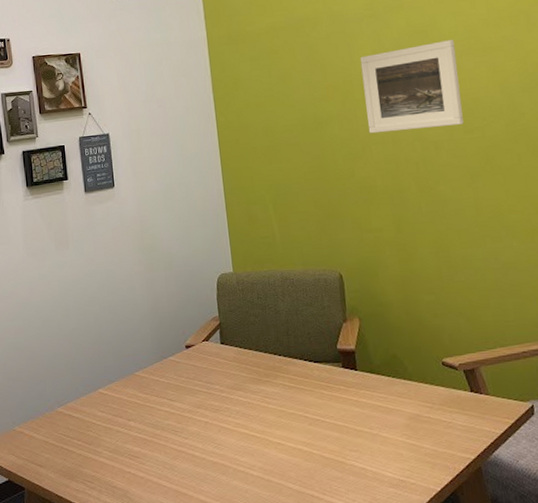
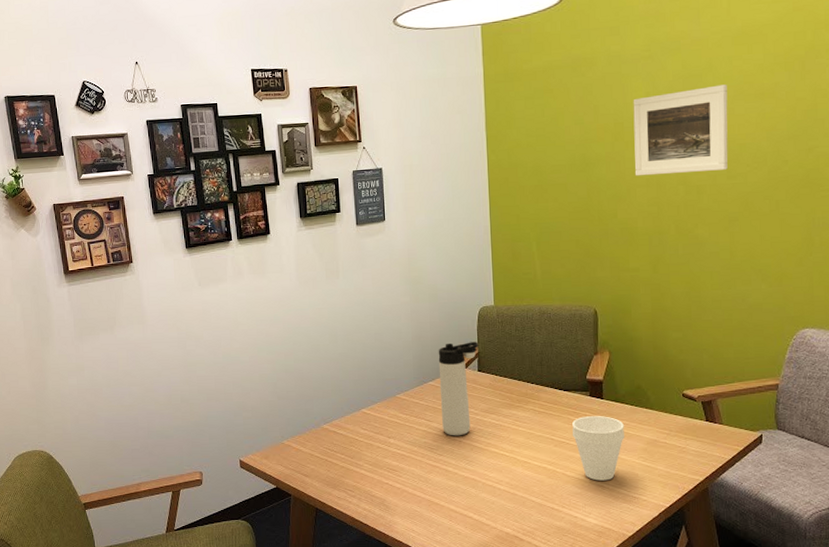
thermos bottle: none [176,312,220,417] -> present [438,342,479,436]
cup: none [326,388,384,463] -> present [572,415,624,481]

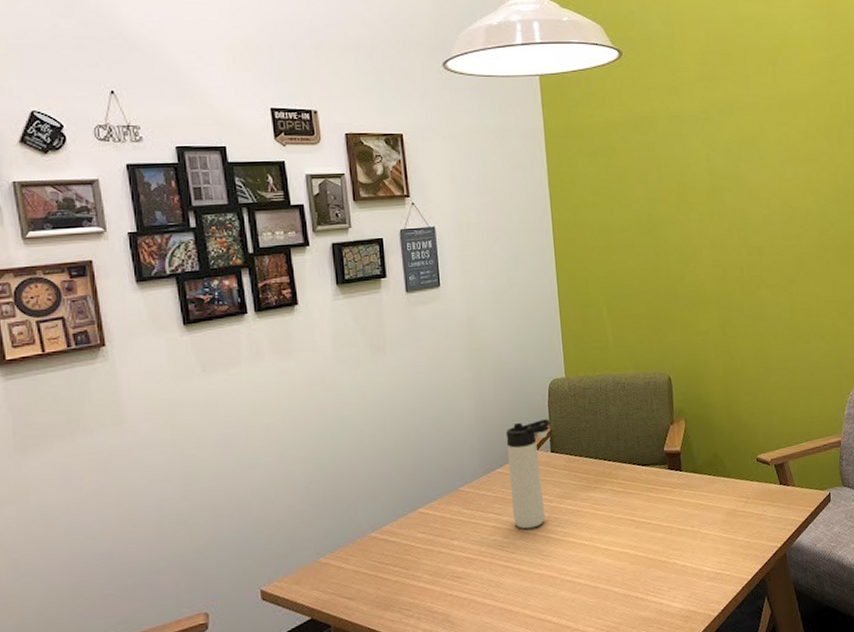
cup: present [572,415,624,481] -> none [652,489,705,561]
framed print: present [633,84,728,176] -> none [694,149,783,238]

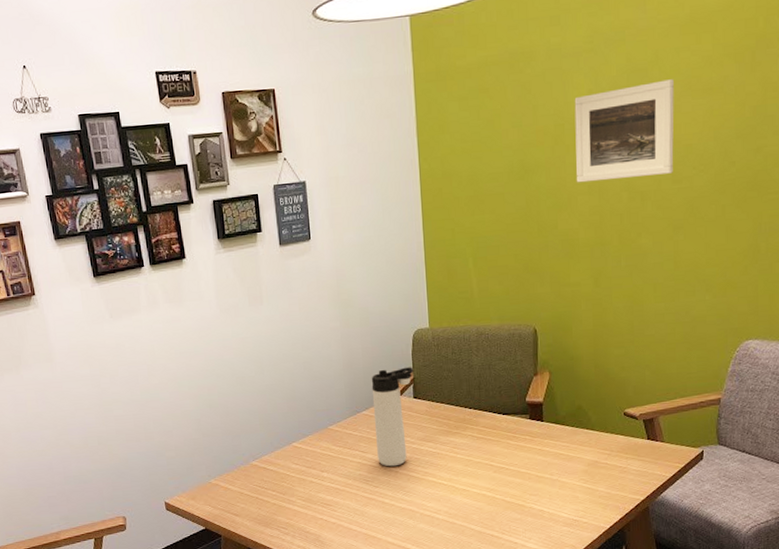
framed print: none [694,149,783,238] -> present [574,79,674,183]

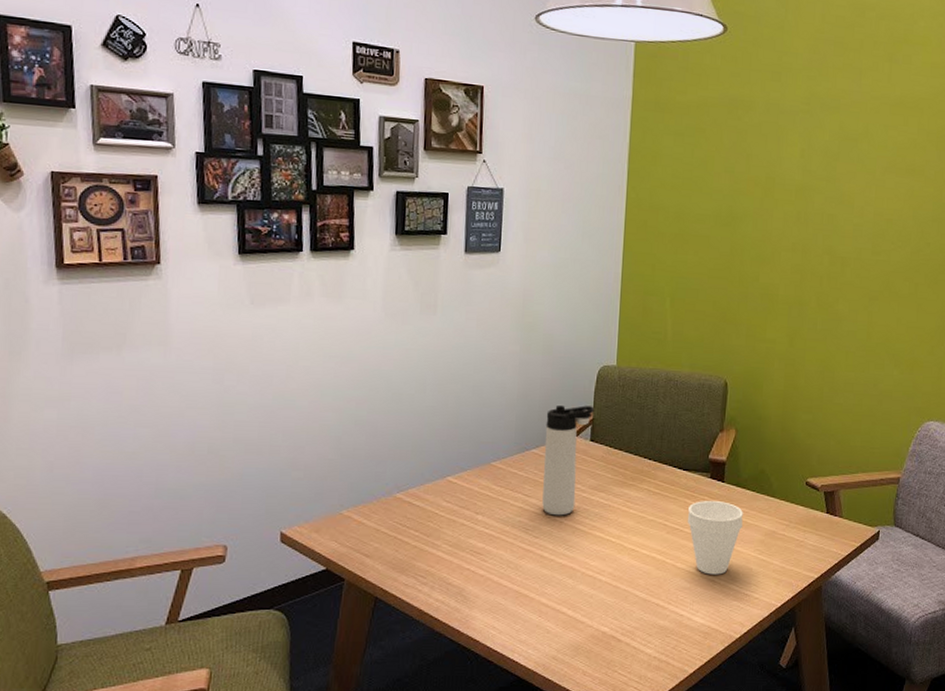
cup: none [511,438,565,506] -> present [687,500,743,575]
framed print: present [574,79,674,183] -> none [781,153,881,245]

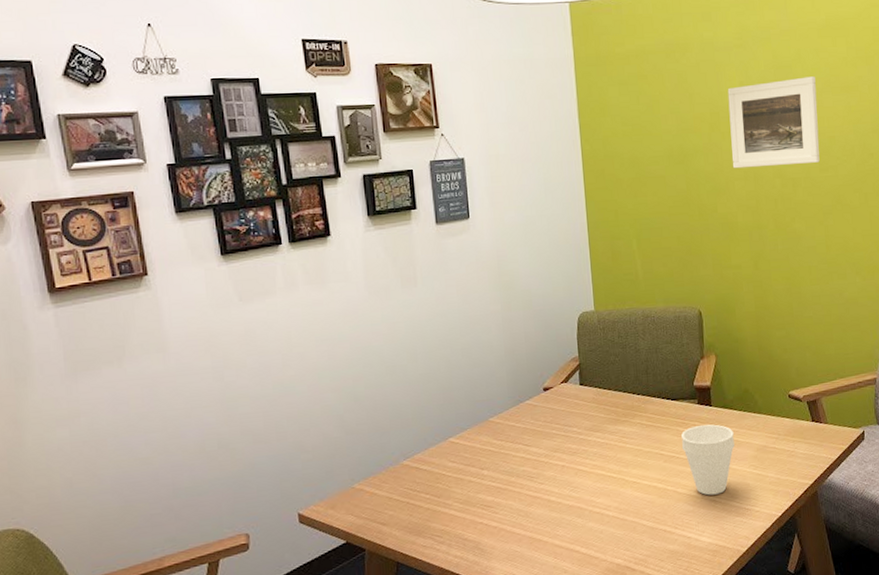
thermos bottle: present [542,405,595,516] -> none [534,352,580,461]
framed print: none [781,153,881,245] -> present [727,76,820,169]

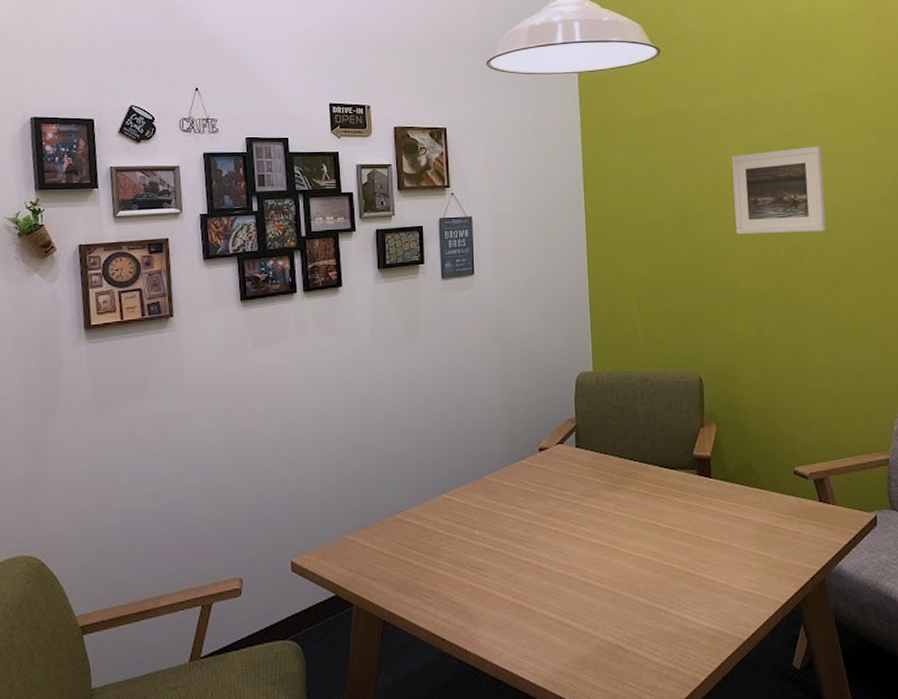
cup: present [681,424,735,496] -> none [679,497,736,575]

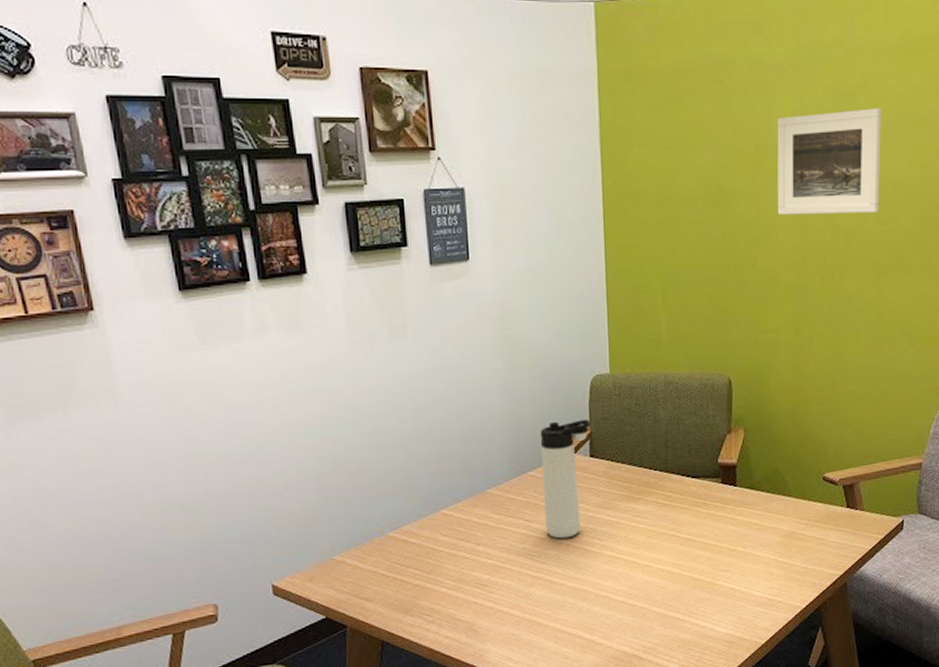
thermos bottle: none [531,413,577,525] -> present [540,419,591,539]

